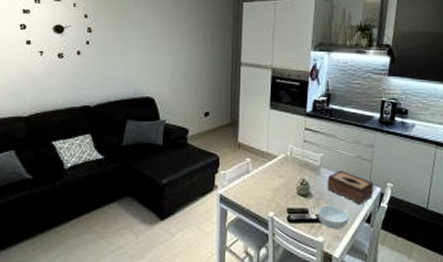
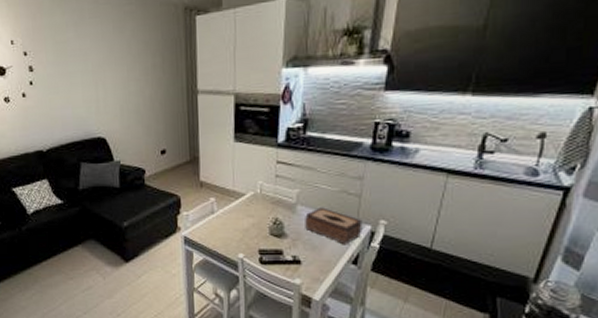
cereal bowl: present [318,205,349,229] -> none [294,245,331,271]

